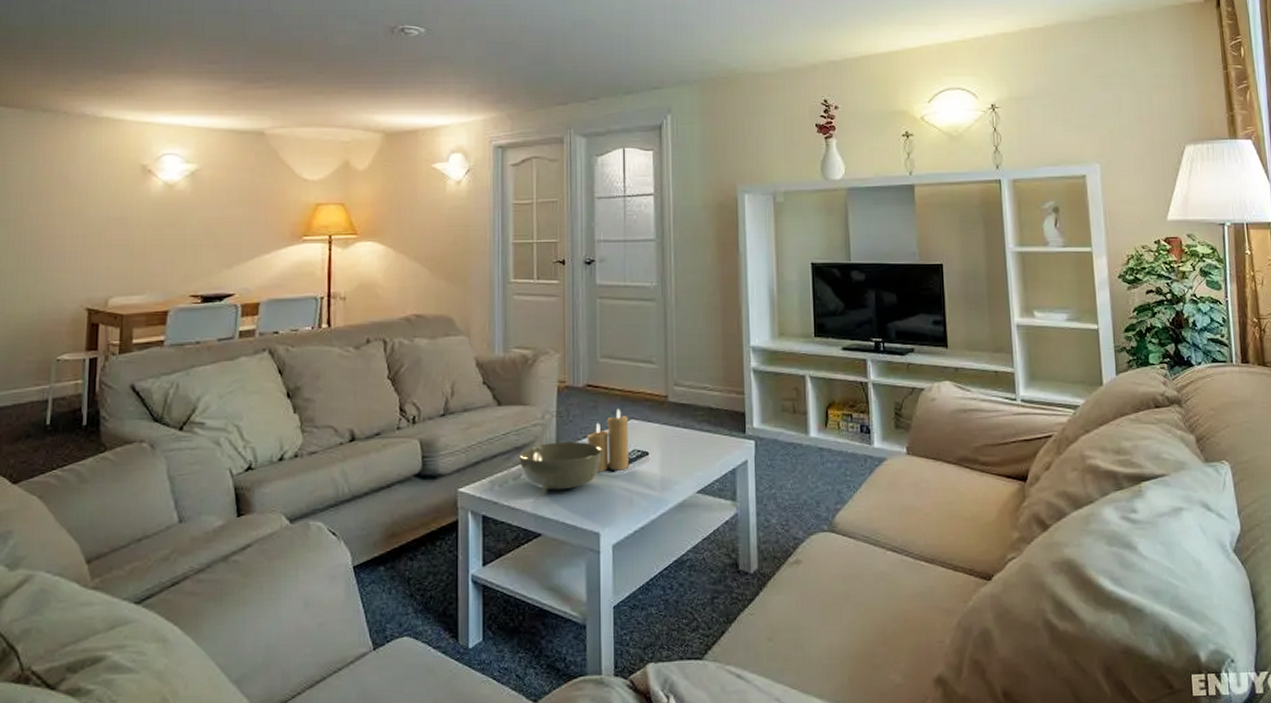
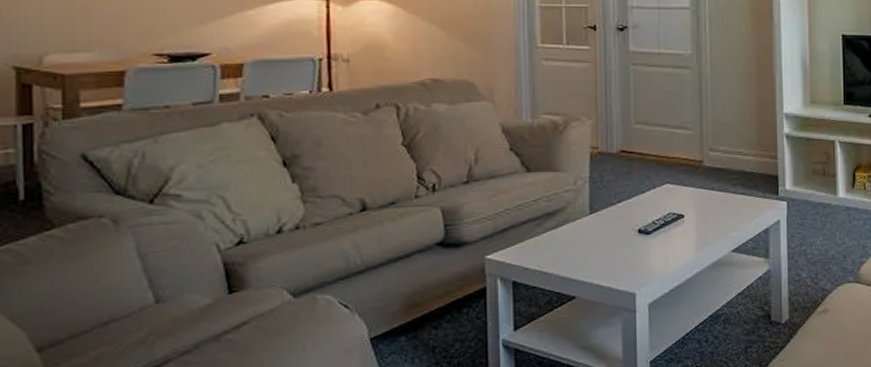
bowl: present [520,441,603,490] -> none [551,206,638,254]
candle: present [587,409,628,472] -> none [621,174,664,235]

